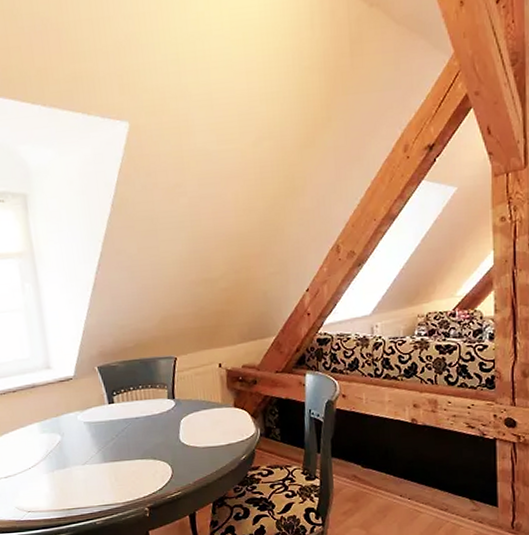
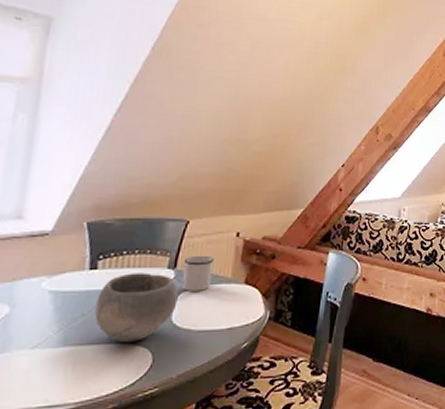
bowl: none [119,403,182,458] -> present [94,273,179,342]
mug: none [172,385,205,416] -> present [172,255,215,291]

